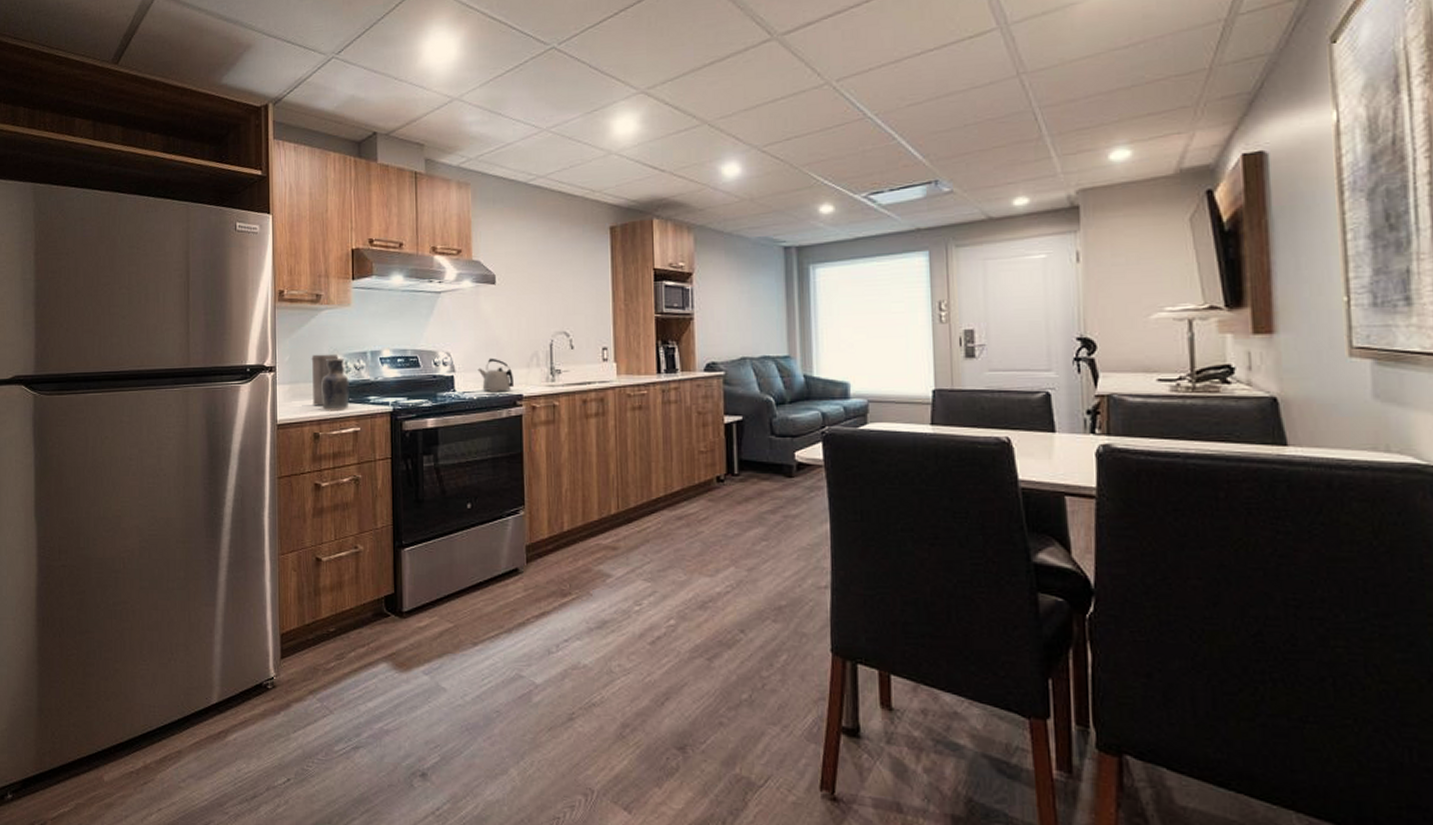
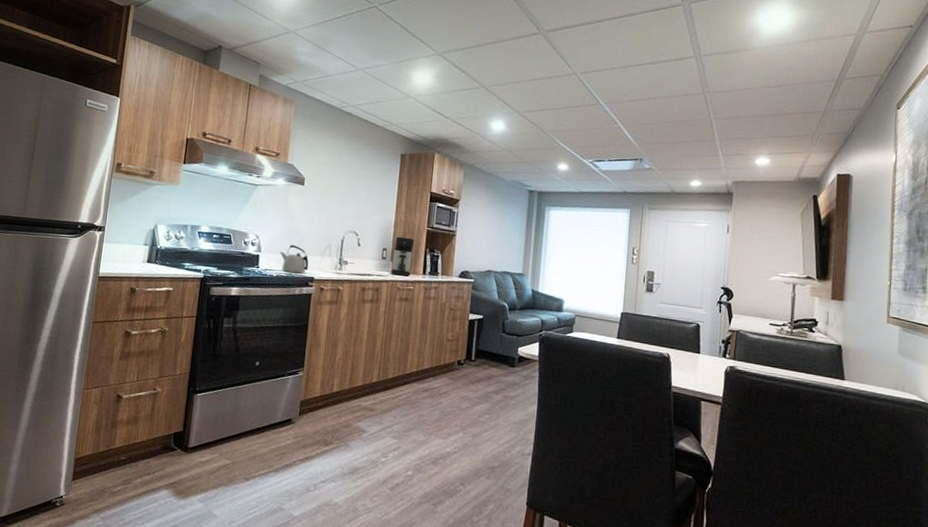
canister: present [311,354,339,406] -> none [133,221,162,266]
ceramic jug: present [321,359,349,411] -> none [141,227,169,272]
coffee maker: none [616,330,642,379] -> present [391,236,414,277]

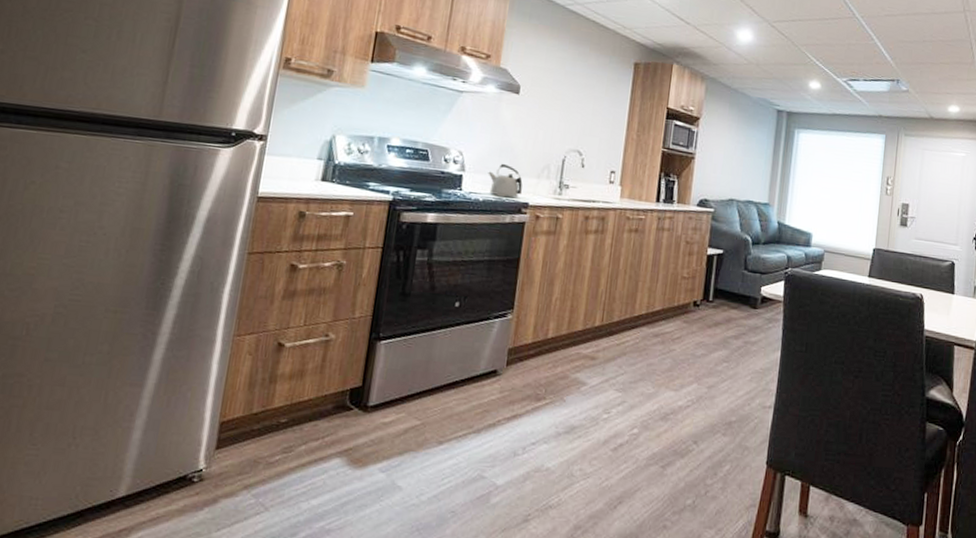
coffee maker: present [391,236,414,277] -> none [620,158,647,204]

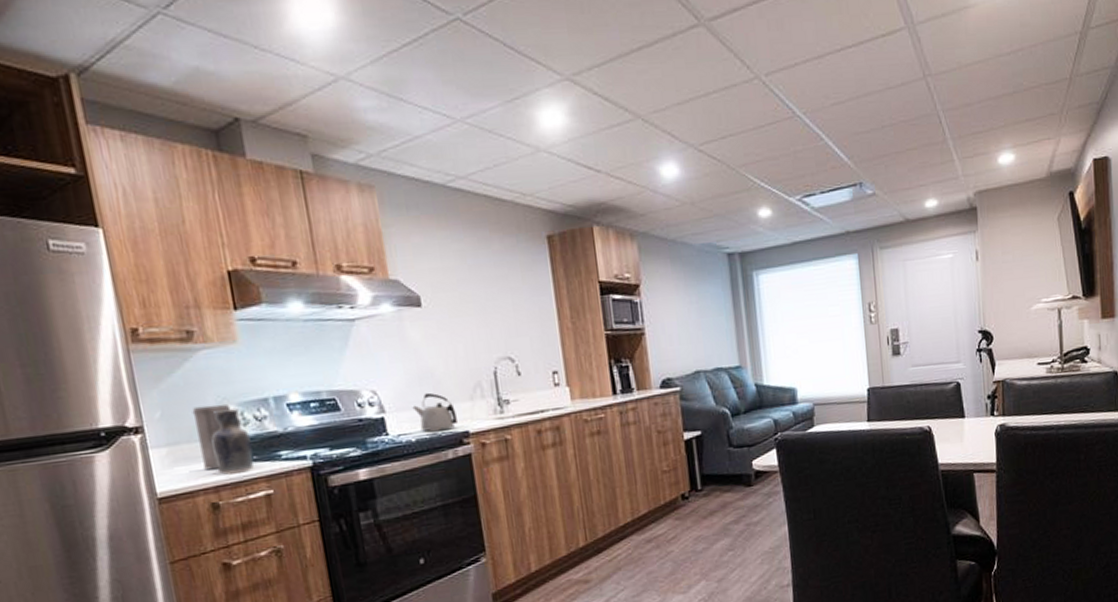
canister: none [302,130,342,185] -> present [192,403,231,471]
ceramic jug: none [314,137,350,193] -> present [211,409,254,475]

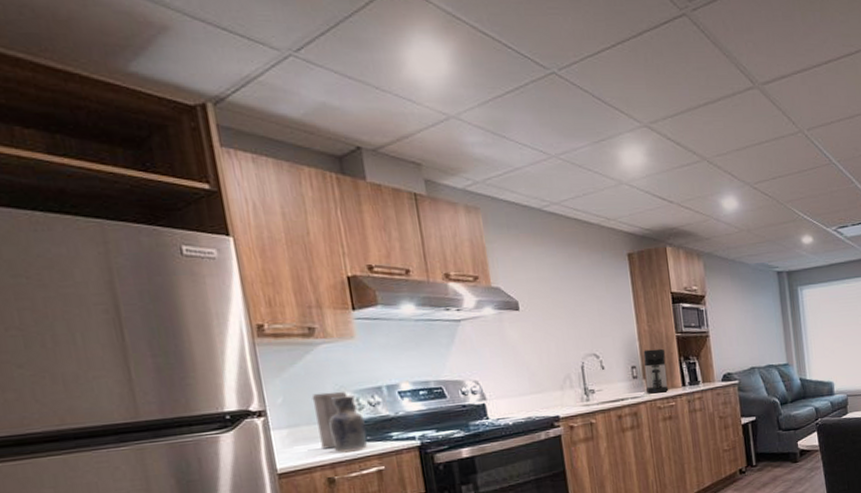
kettle: present [412,392,458,432] -> none [510,383,549,417]
coffee maker: none [566,349,597,404] -> present [643,348,669,394]

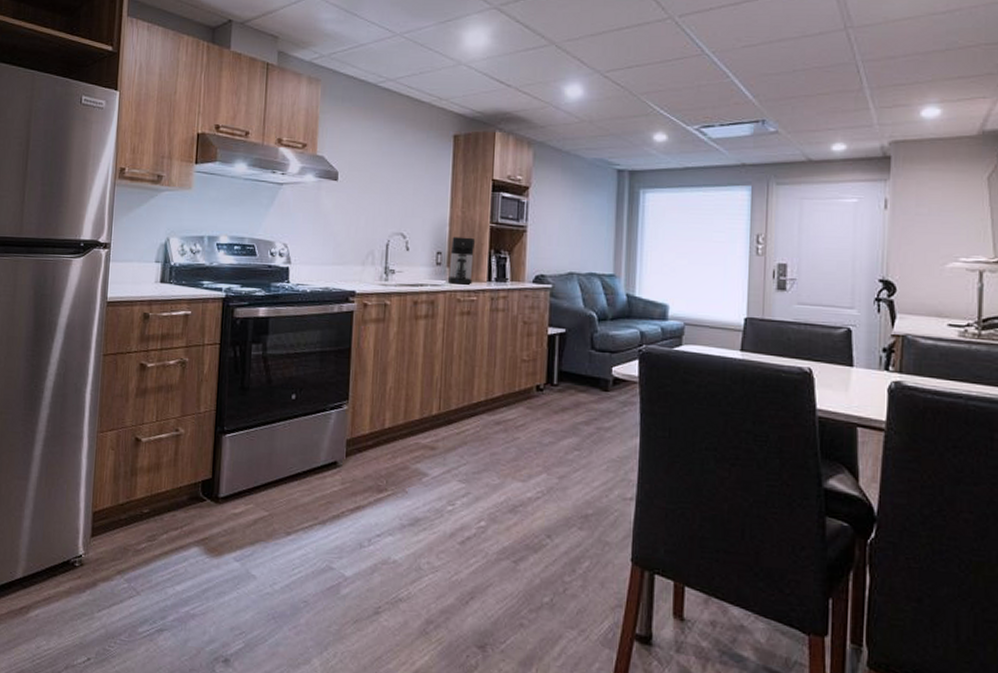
canister: present [312,391,348,449] -> none [144,234,175,287]
ceramic jug: present [329,395,367,453] -> none [154,240,184,293]

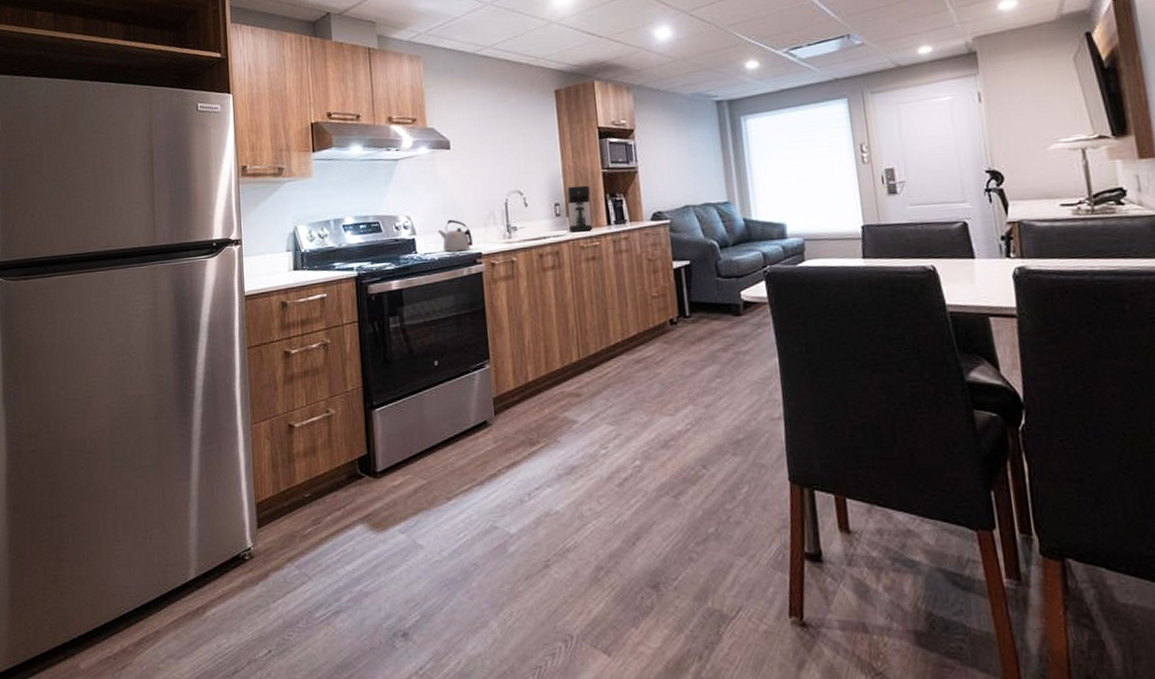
kettle: none [313,252,348,287] -> present [437,219,473,252]

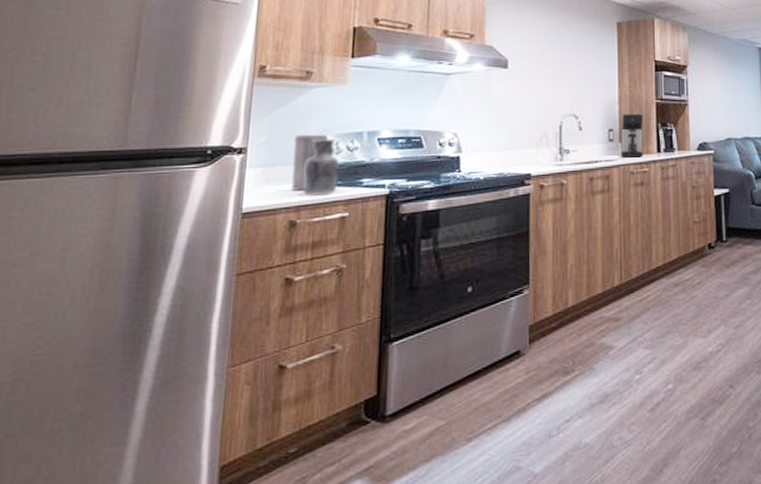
canister: none [276,224,303,276] -> present [290,134,328,191]
ceramic jug: none [287,228,315,280] -> present [303,139,339,196]
kettle: present [437,219,473,252] -> none [486,138,522,172]

